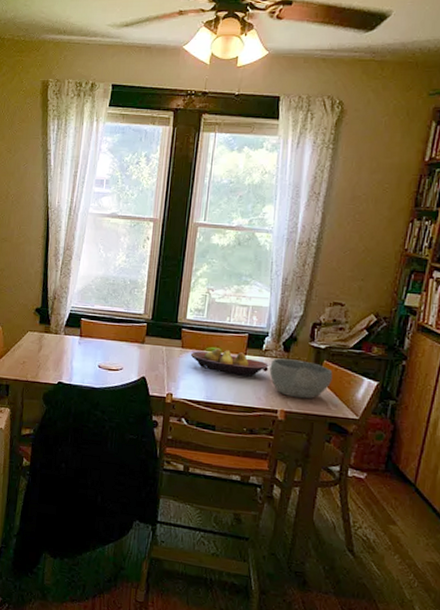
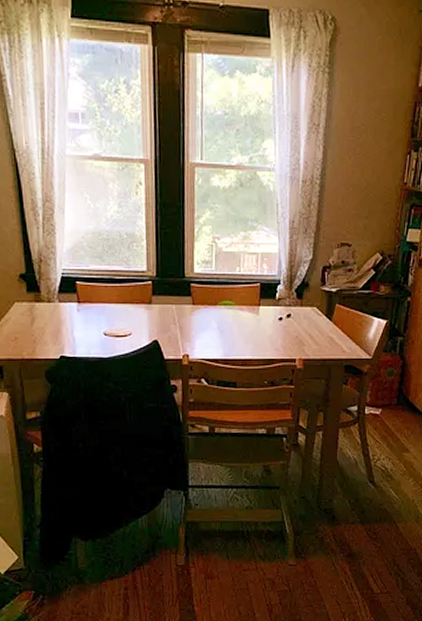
fruit bowl: present [190,348,269,377] -> none [202,301,283,328]
bowl: present [269,357,333,399] -> none [285,305,345,345]

